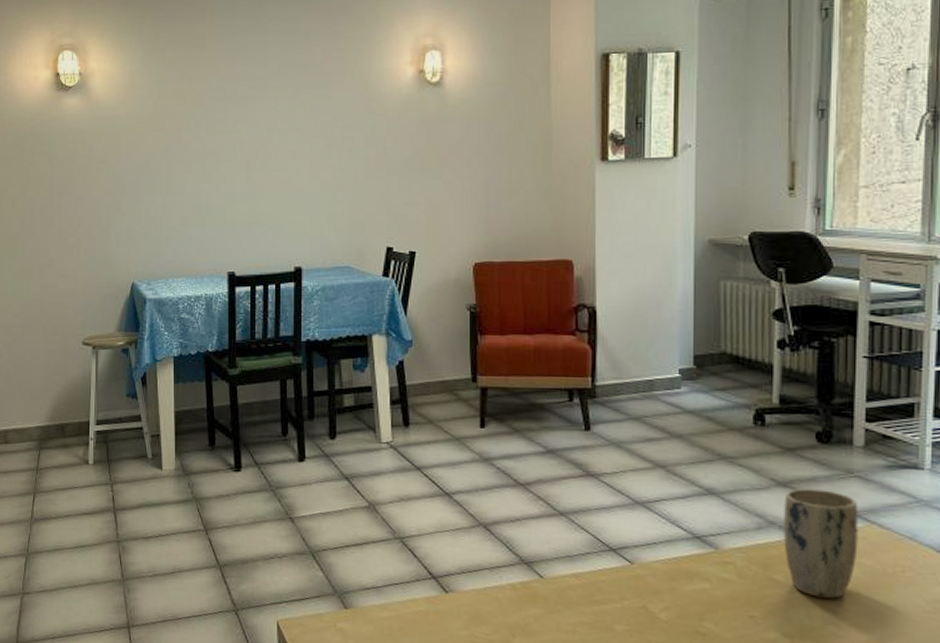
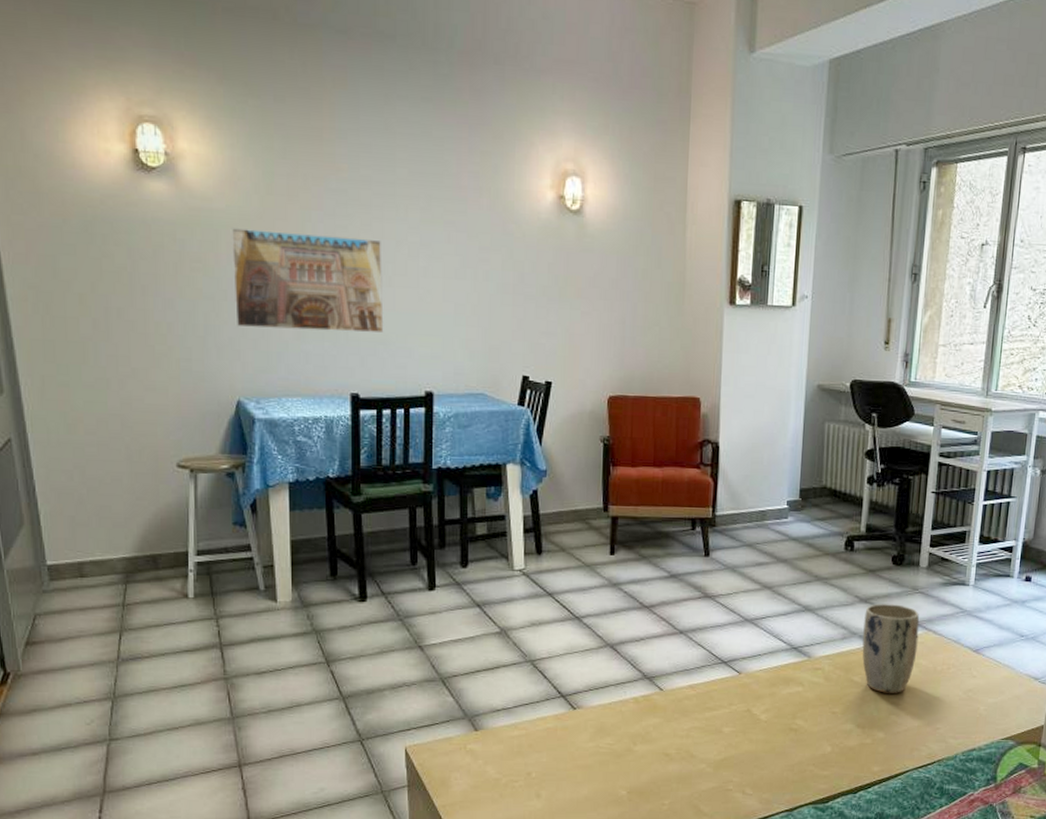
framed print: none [129,129,257,218] -> present [230,228,384,334]

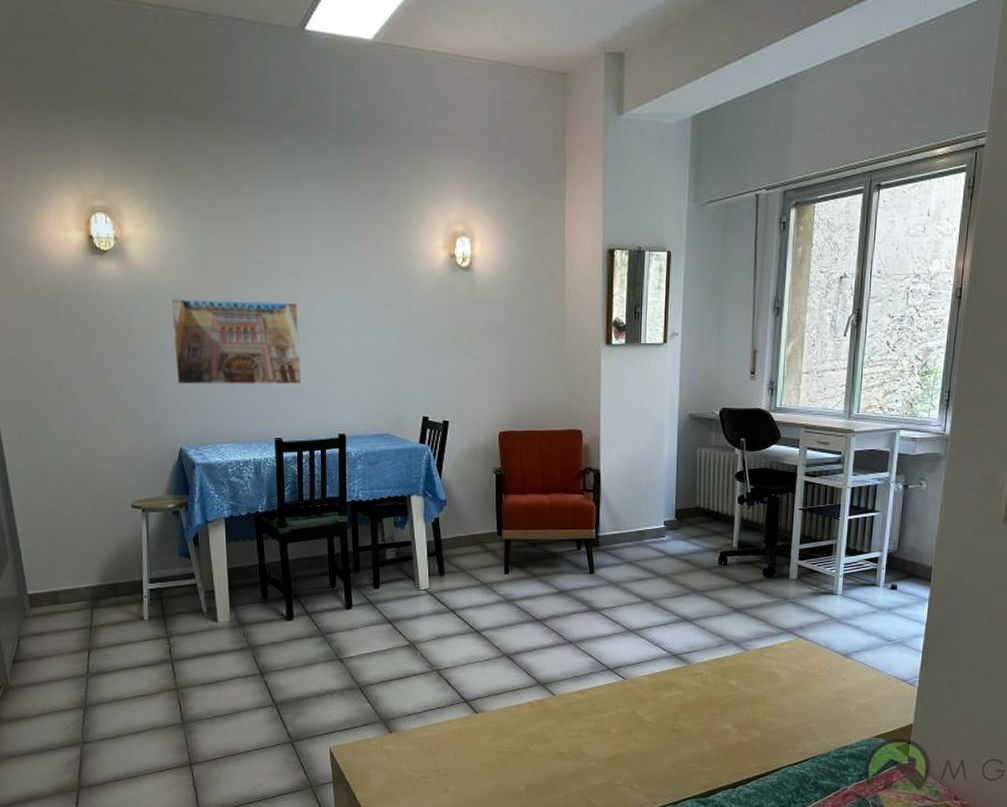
plant pot: present [862,604,920,693] -> none [737,613,791,696]

